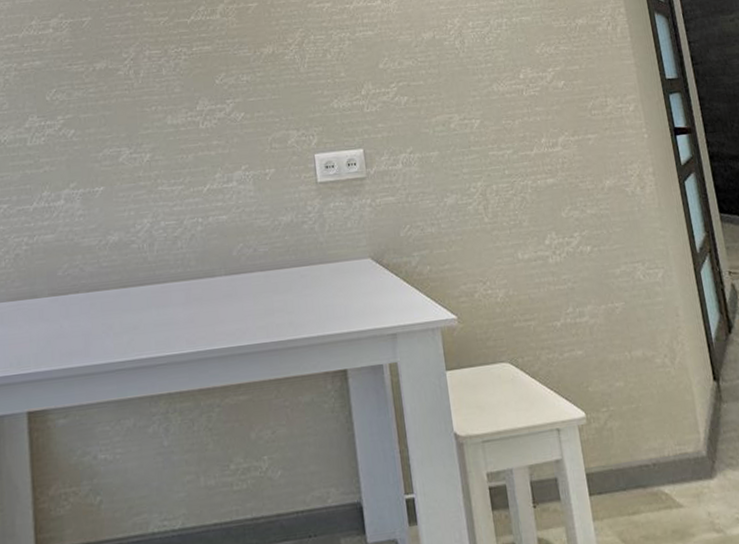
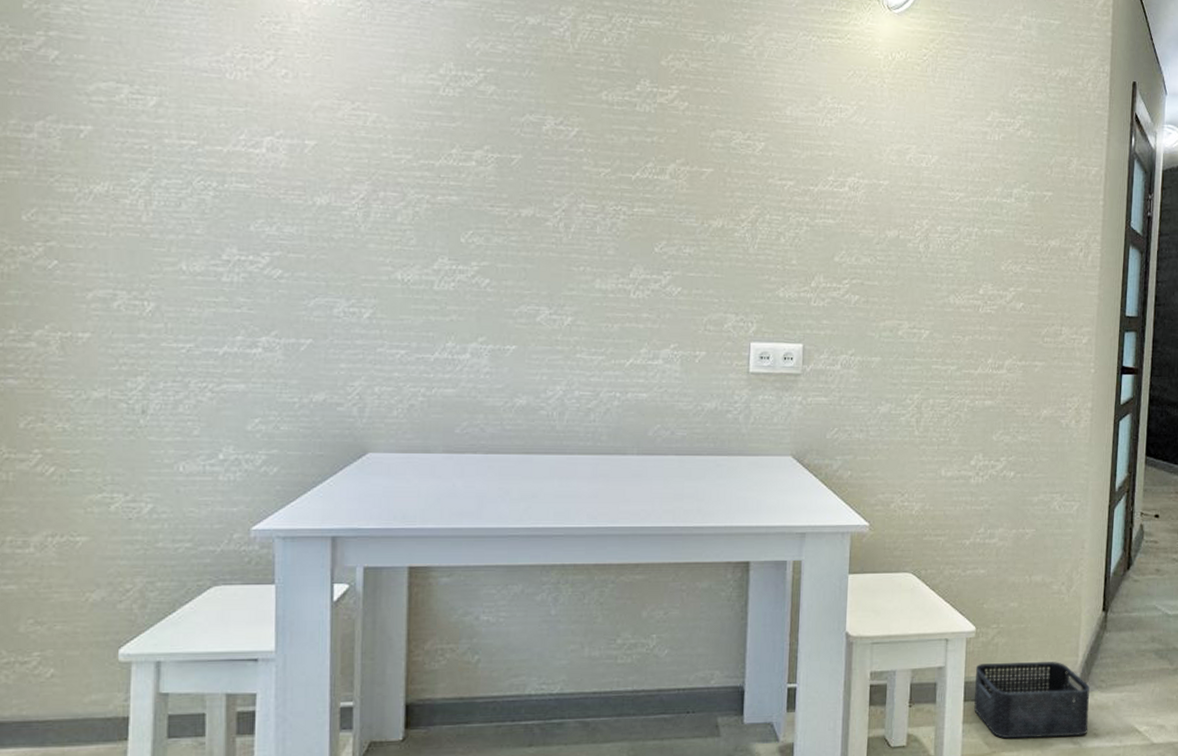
storage bin: none [594,441,730,534] -> present [973,662,1090,739]

